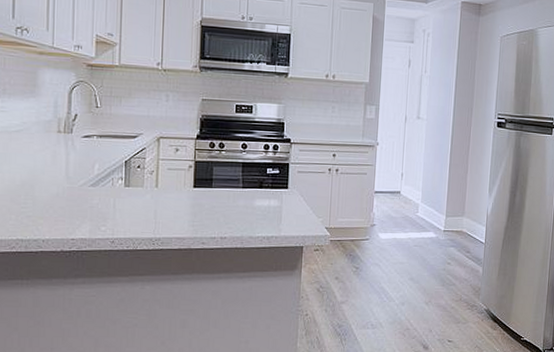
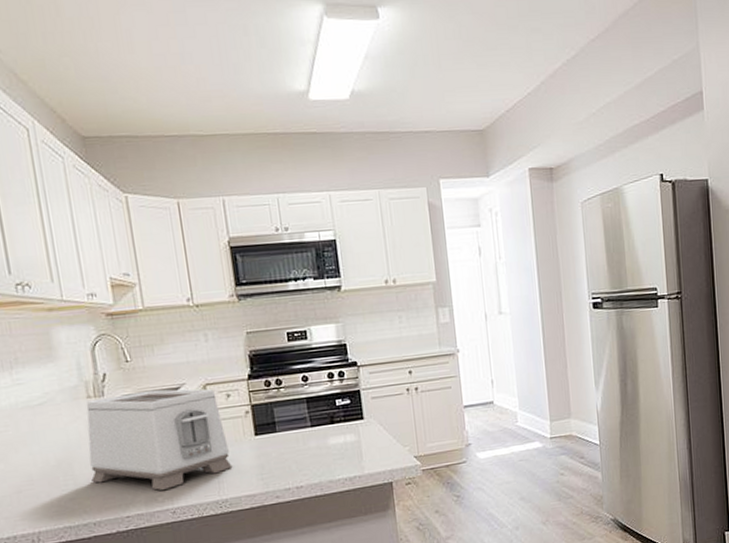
toaster: none [48,134,170,222] -> present [86,389,233,491]

